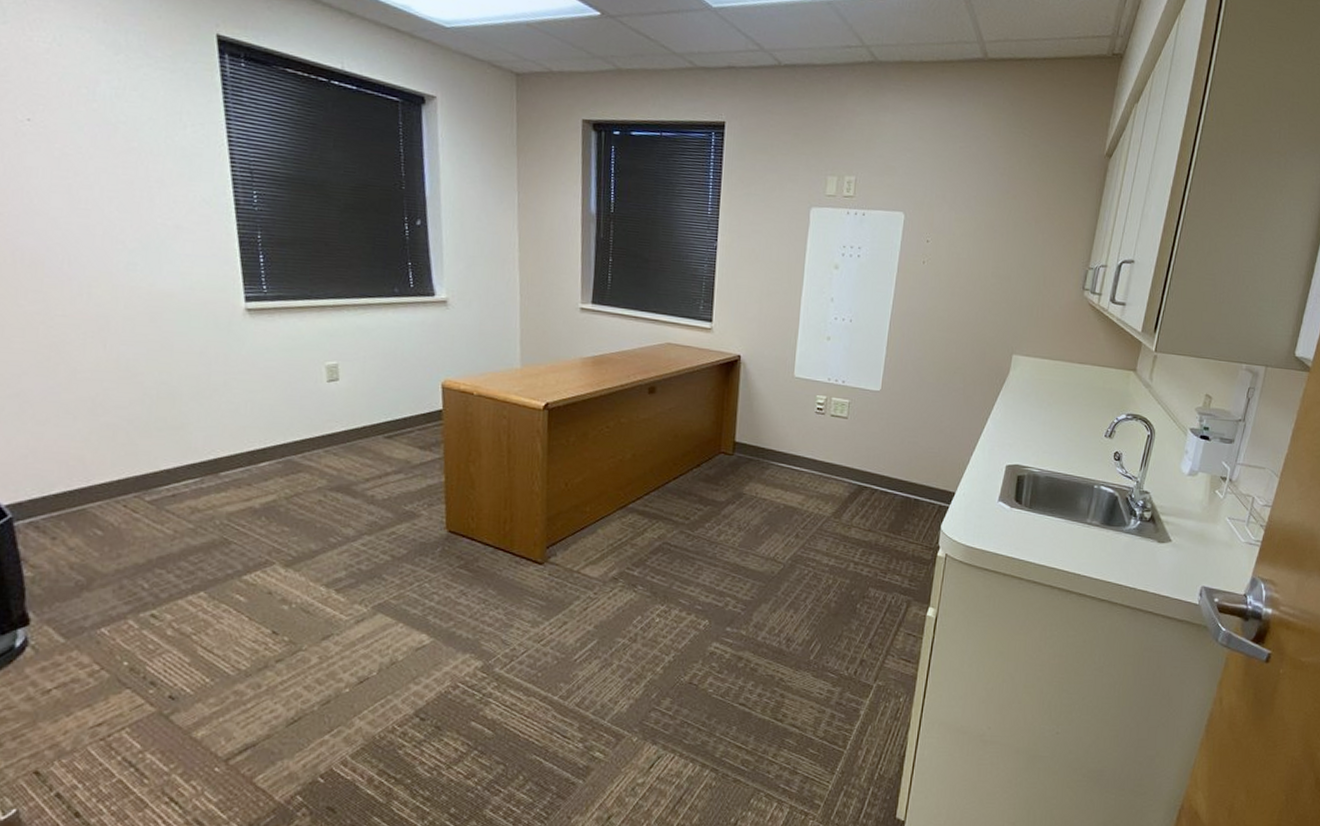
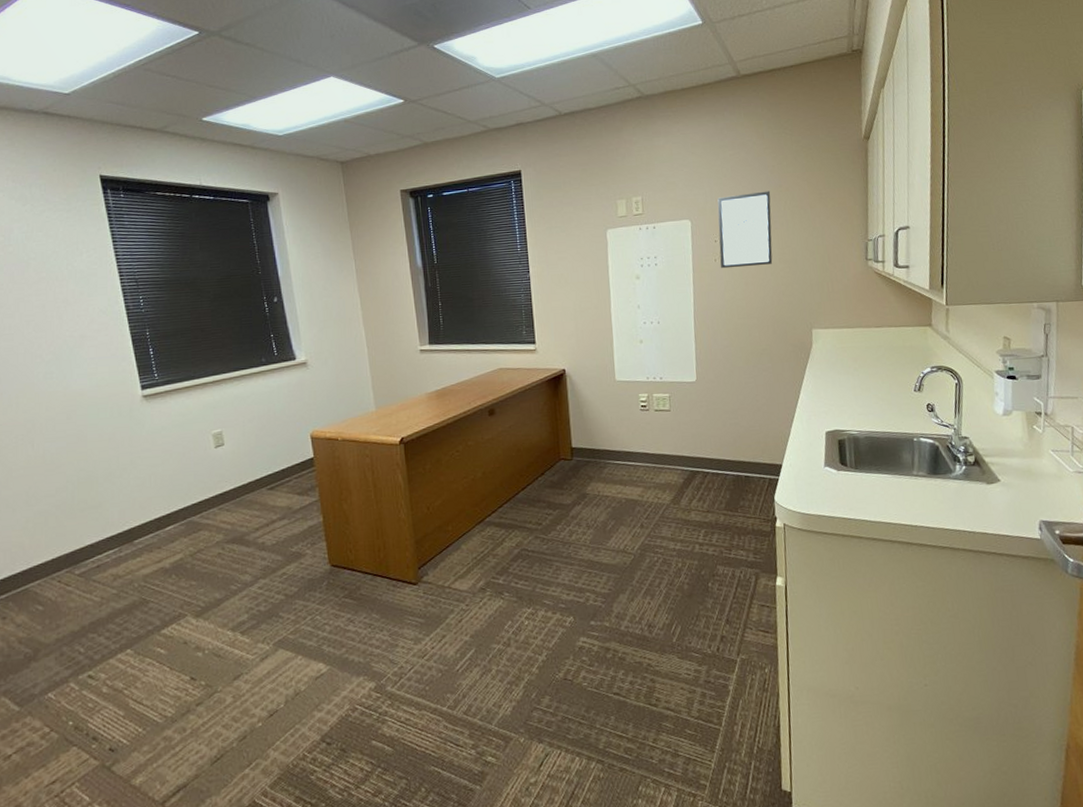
wall art: none [927,193,996,277] -> present [717,191,773,269]

